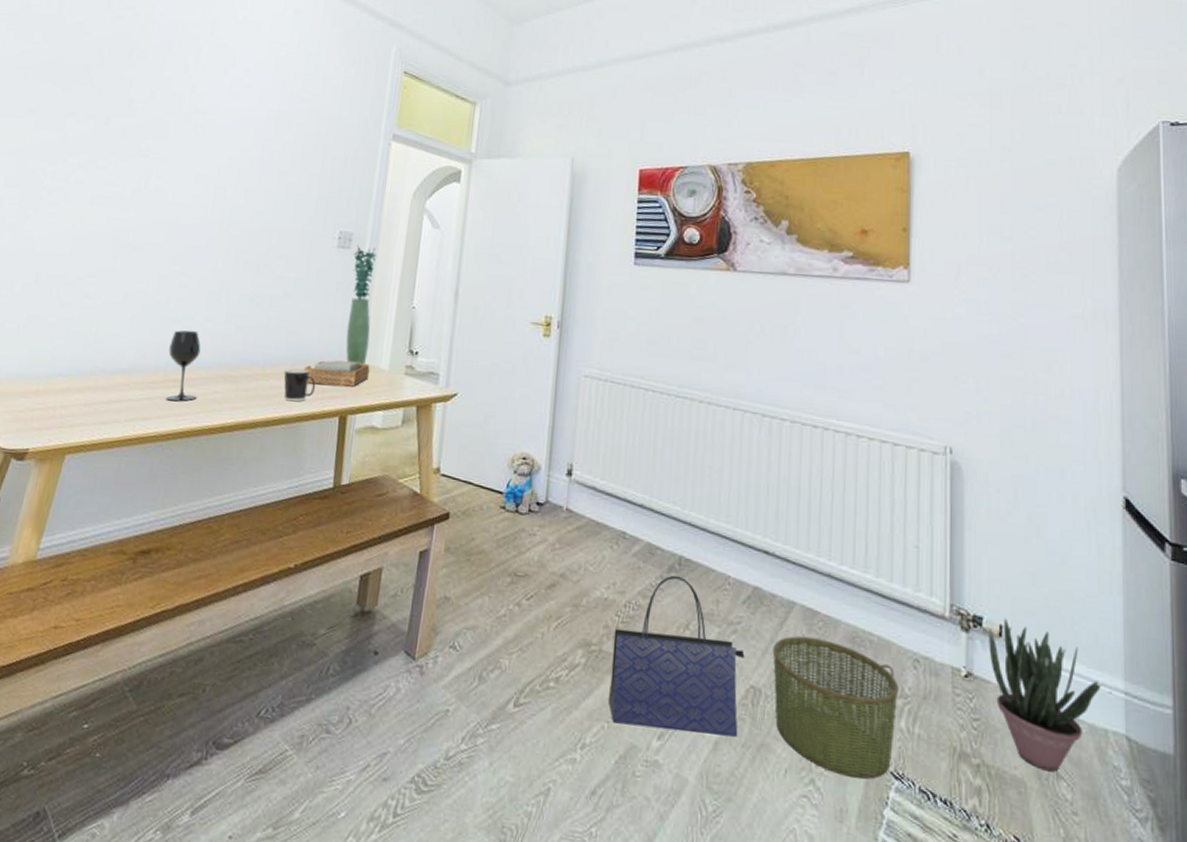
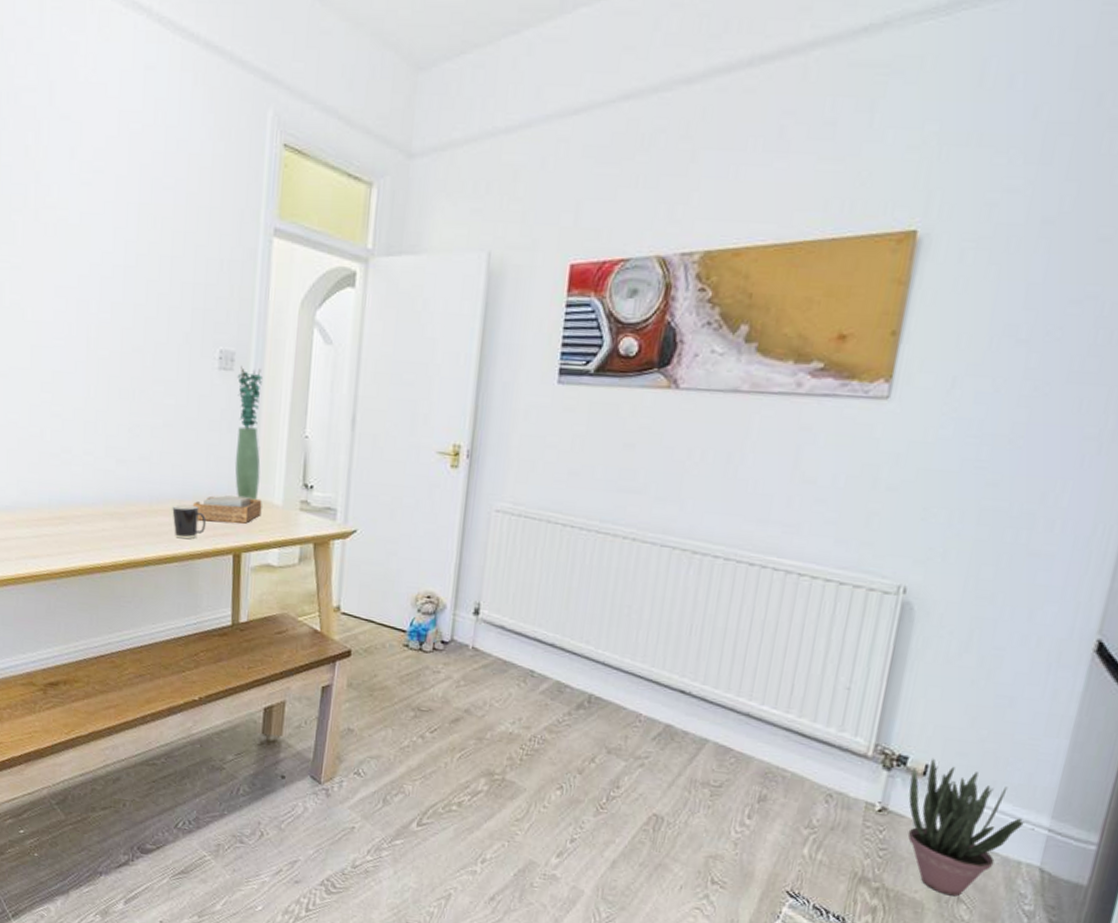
wineglass: present [166,330,201,402] -> none [50,464,85,540]
tote bag: present [608,575,745,737] -> none [510,712,650,858]
basket: present [772,636,899,779] -> none [675,770,807,896]

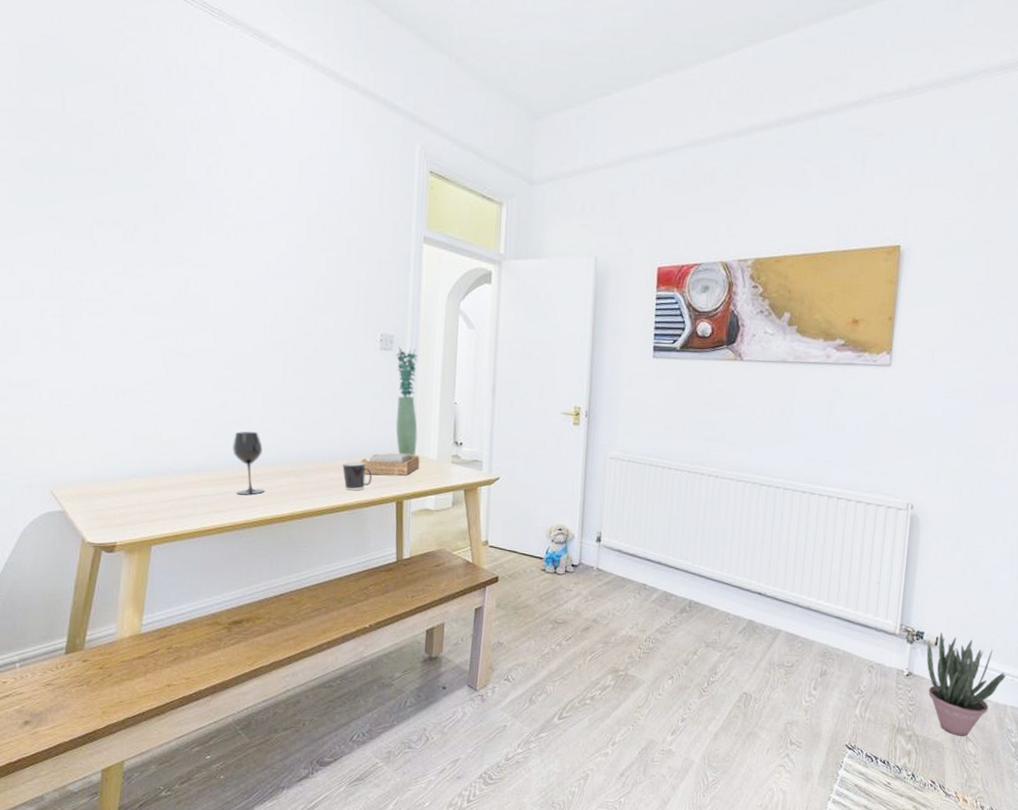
wineglass: none [50,464,85,540] -> present [233,431,265,495]

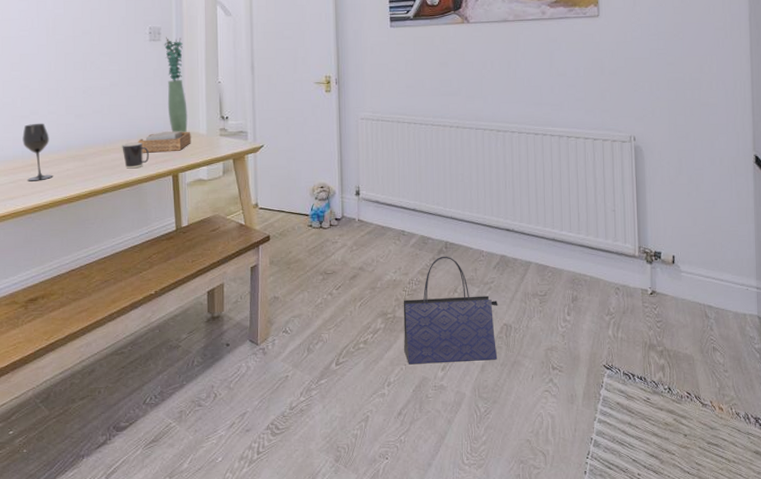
tote bag: none [633,615,740,729] -> present [403,256,498,365]
potted plant: present [926,631,1006,736] -> none [665,250,741,347]

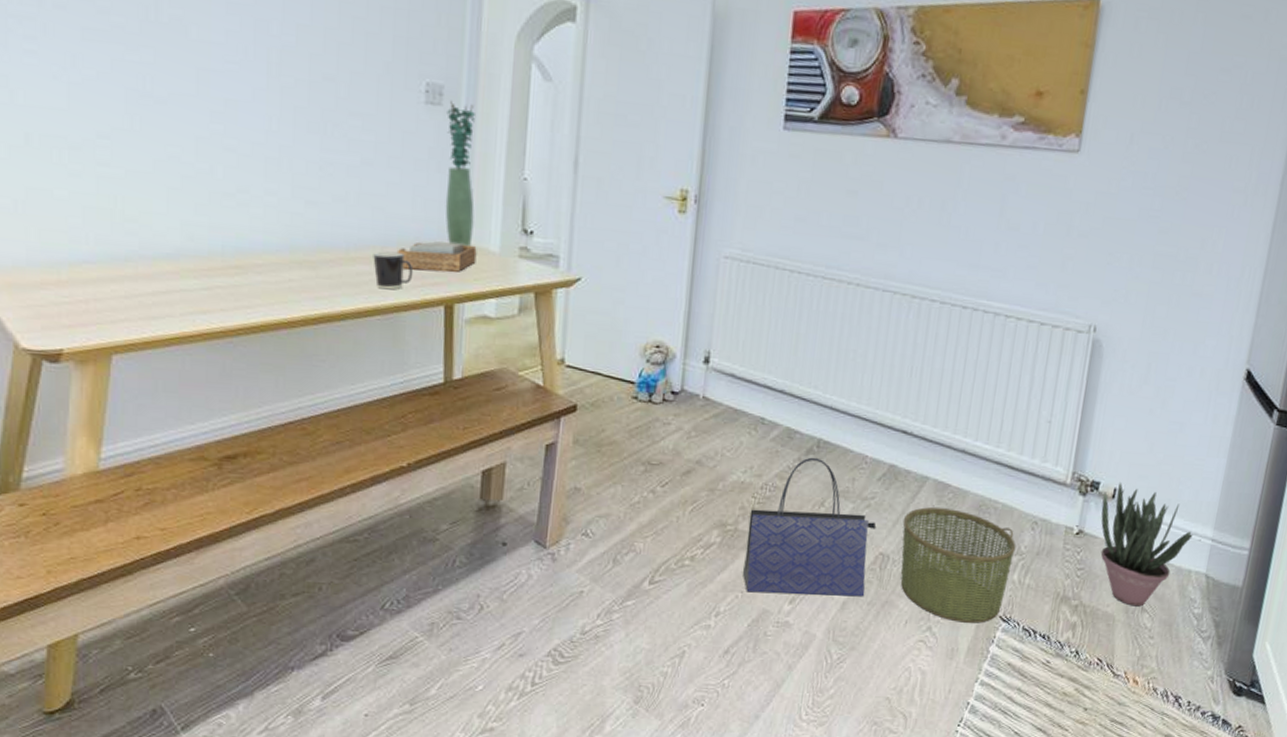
wineglass: present [22,123,53,182] -> none [223,206,268,292]
basket: none [517,284,606,373] -> present [900,507,1016,623]
potted plant: none [665,250,741,347] -> present [1100,481,1193,607]

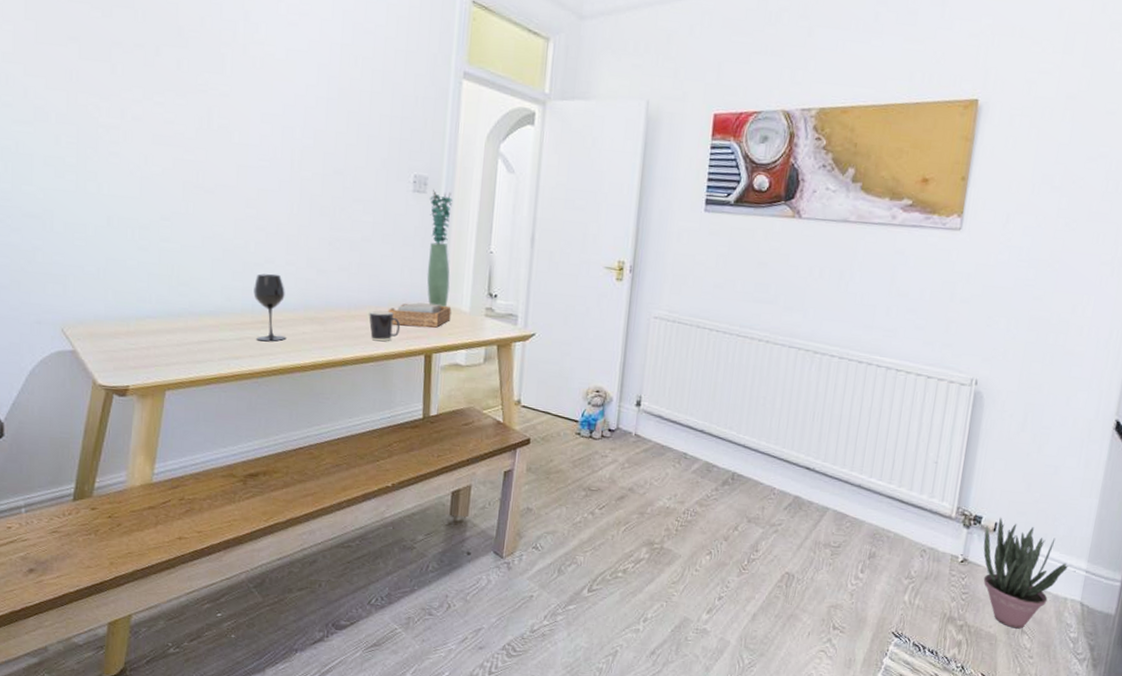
wineglass: none [223,206,268,292] -> present [253,273,287,342]
tote bag: present [743,457,877,597] -> none [667,487,783,610]
basket: present [900,507,1016,623] -> none [804,534,907,638]

